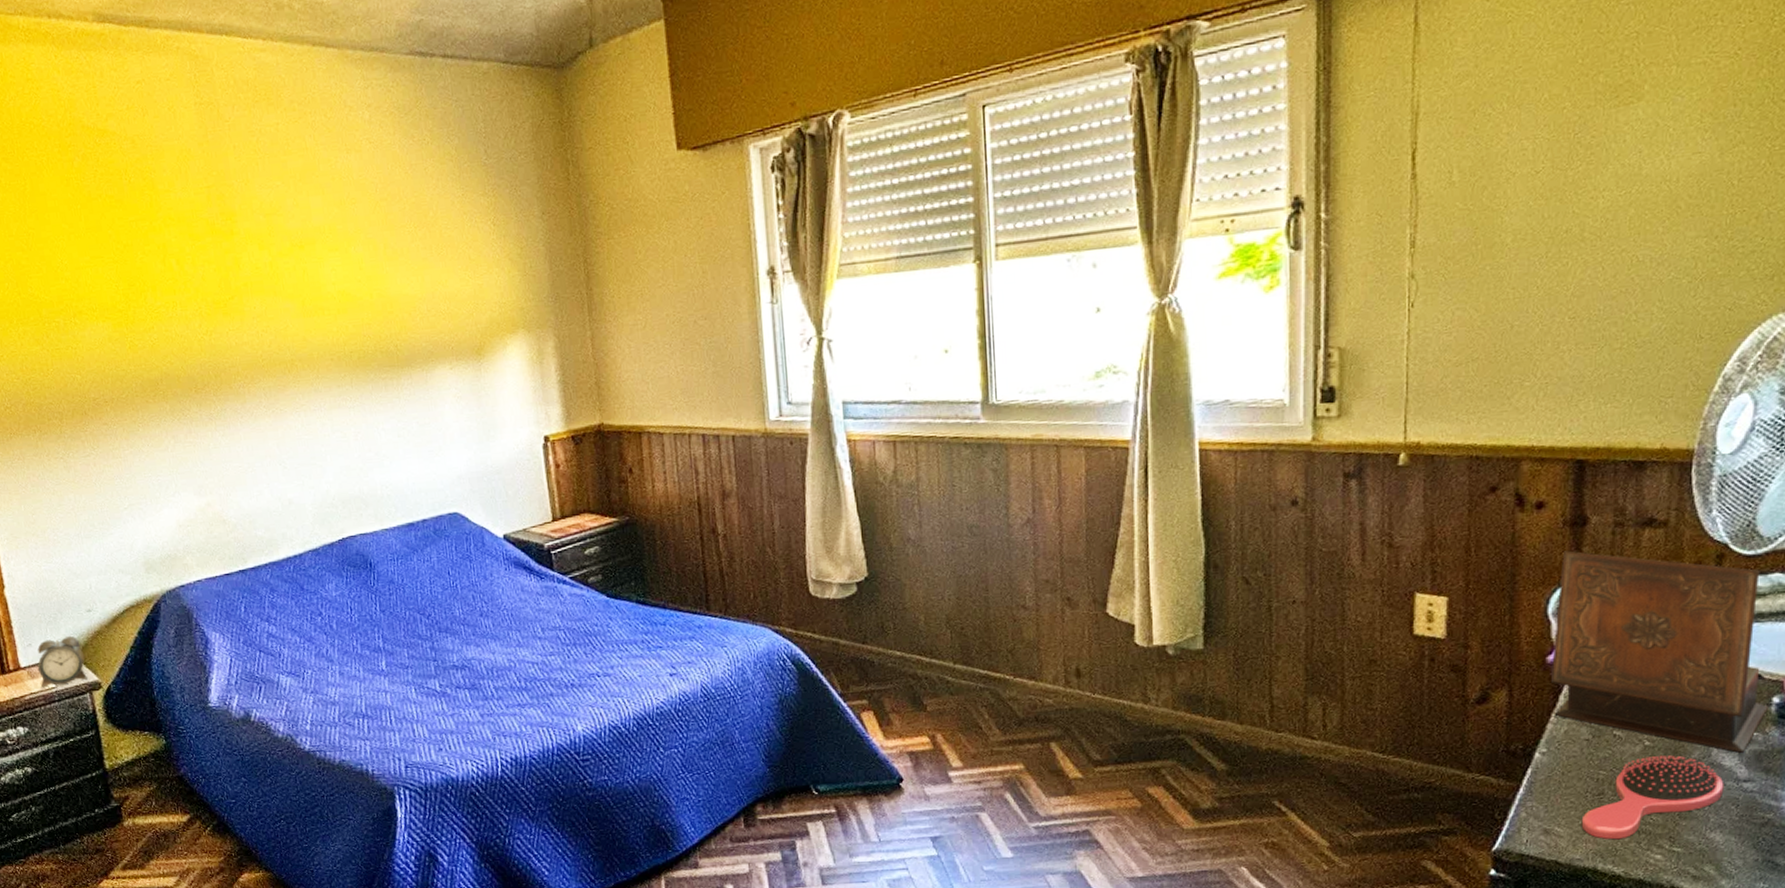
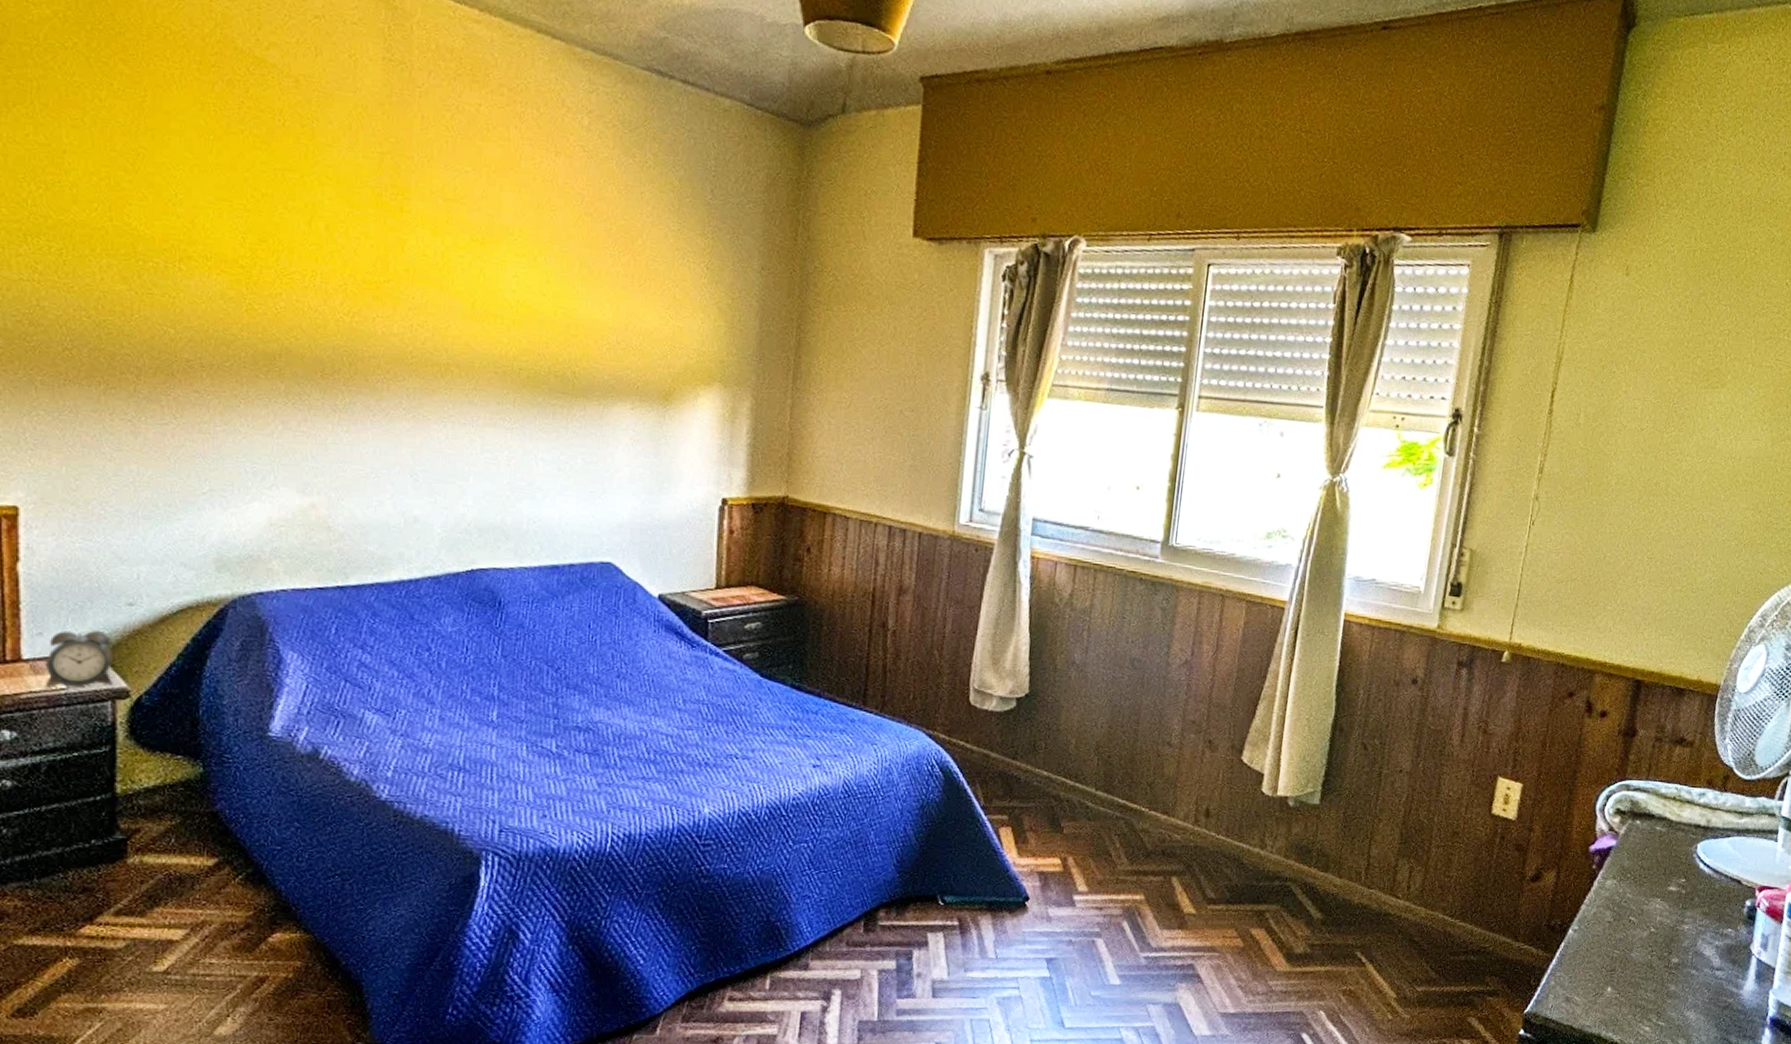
jewelry box: present [1550,550,1768,754] -> none [1589,756,1752,946]
hairbrush: present [1581,755,1724,840] -> none [1594,941,1703,1011]

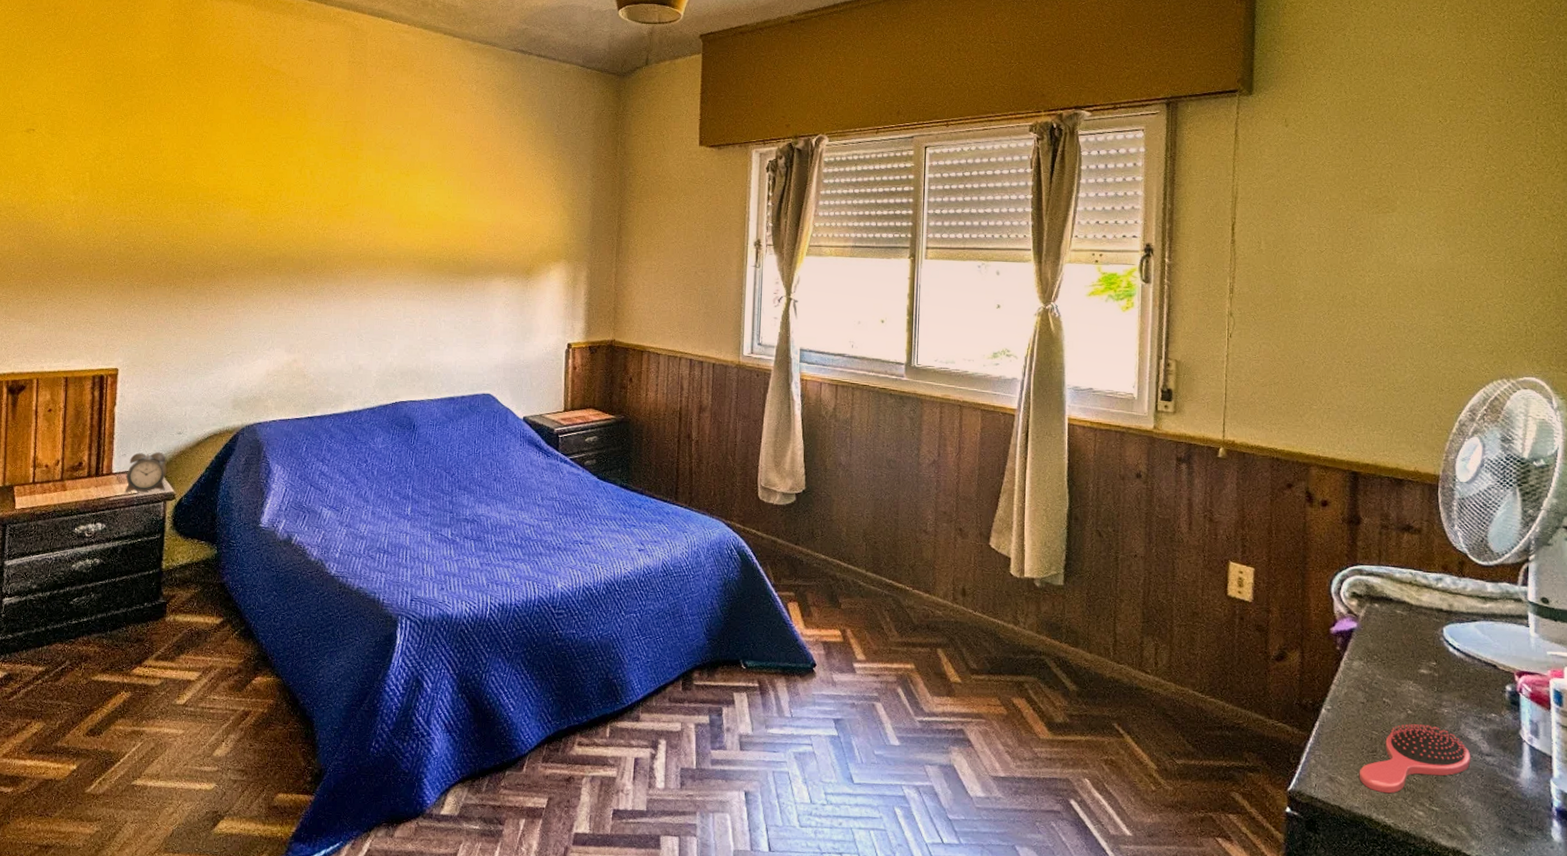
hairbrush: none [1594,941,1703,1011] -> present [1359,723,1471,794]

